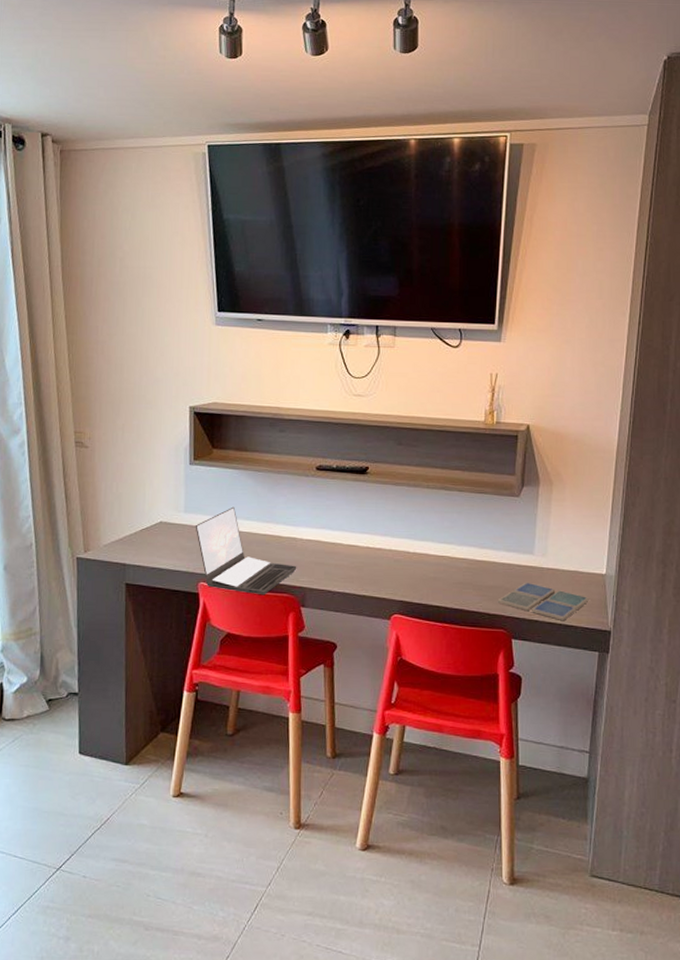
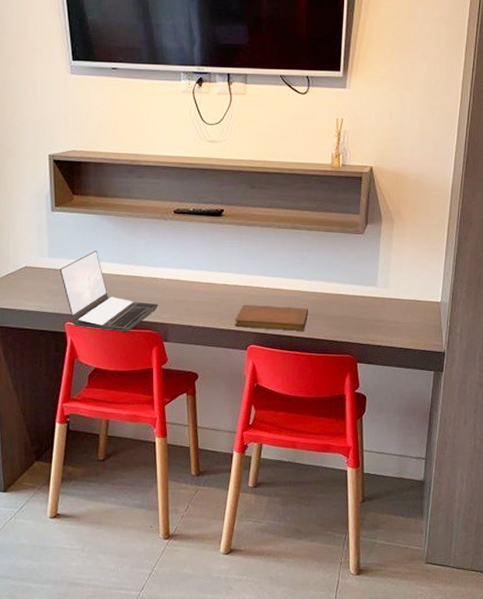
notebook: none [378,569,458,601] -> present [235,304,308,331]
drink coaster: present [497,582,589,620] -> none [344,311,426,345]

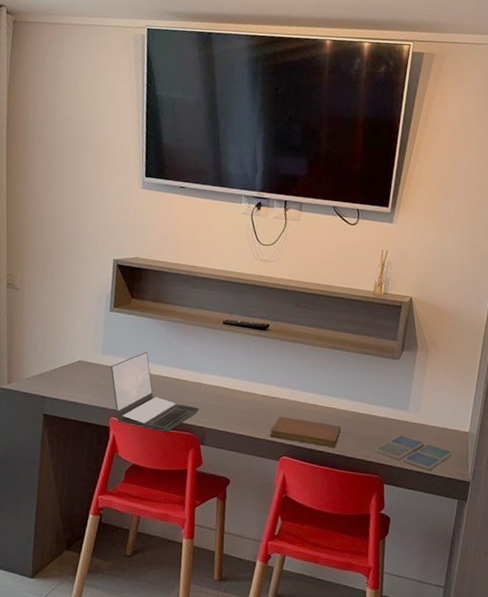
drink coaster: none [344,311,426,345] -> present [374,434,453,470]

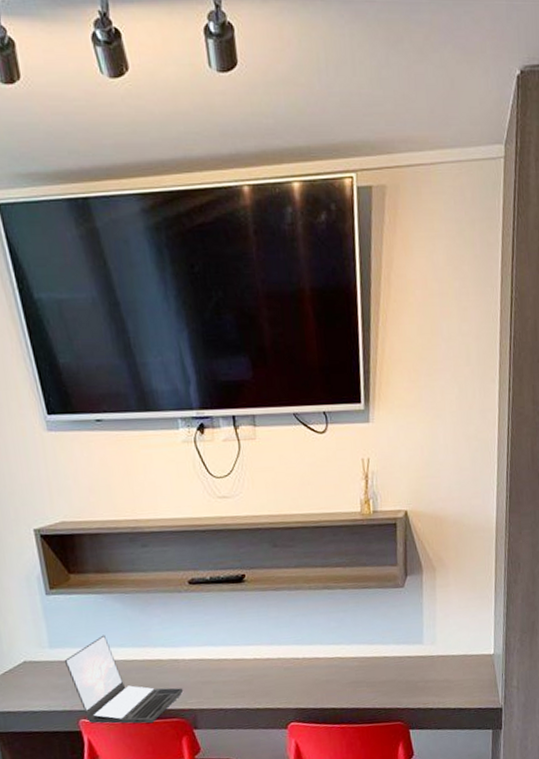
notebook: present [270,416,341,447] -> none [271,675,351,705]
drink coaster: present [374,434,453,470] -> none [392,672,480,705]

